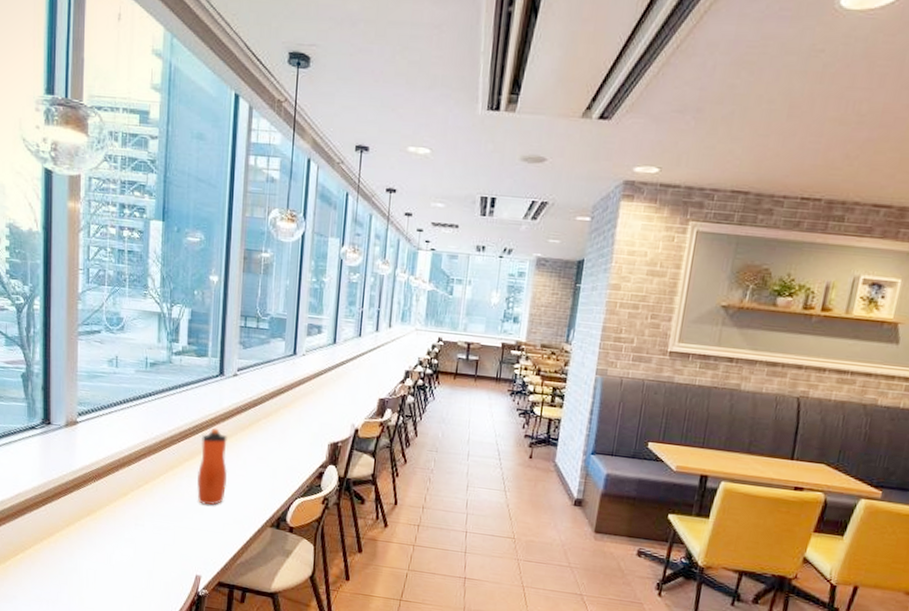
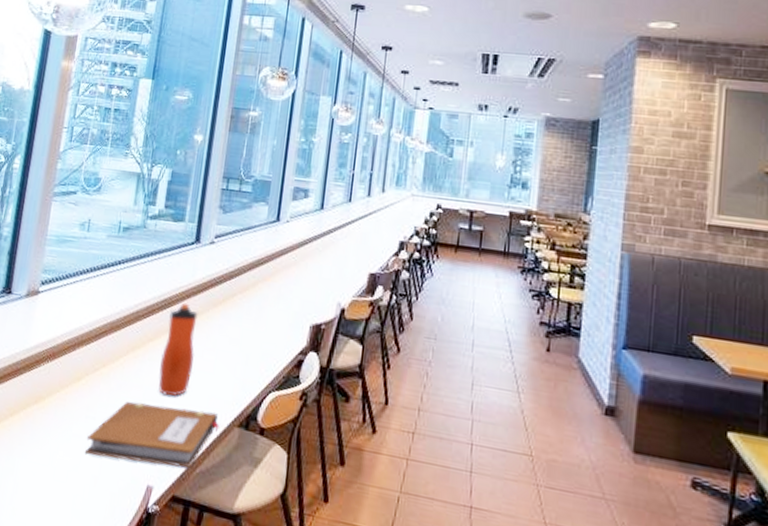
notebook: none [137,511,254,561] -> present [84,401,219,468]

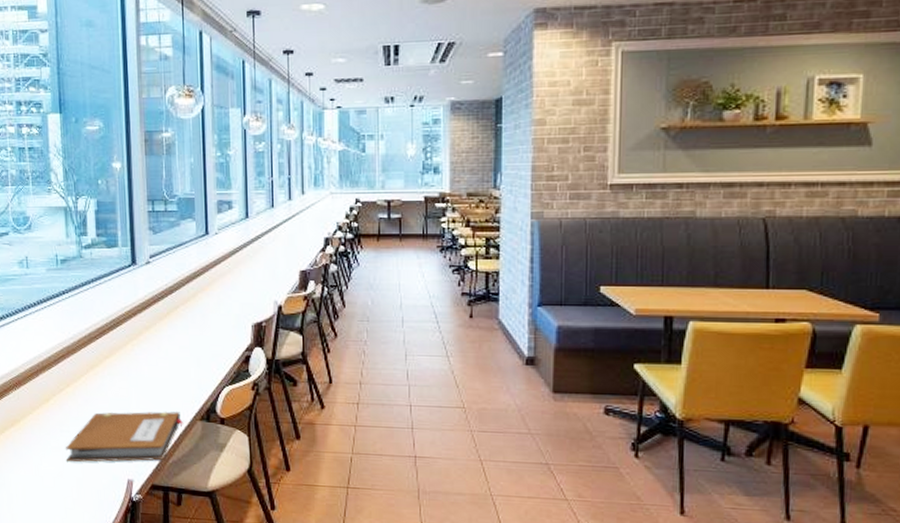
water bottle: present [158,303,198,397] -> none [119,320,151,403]

